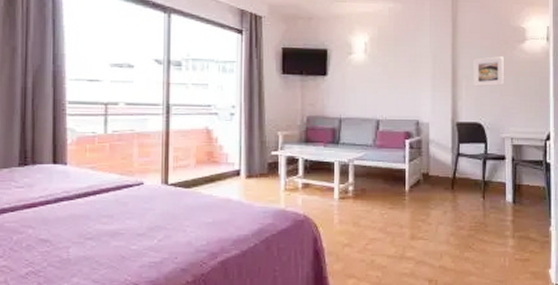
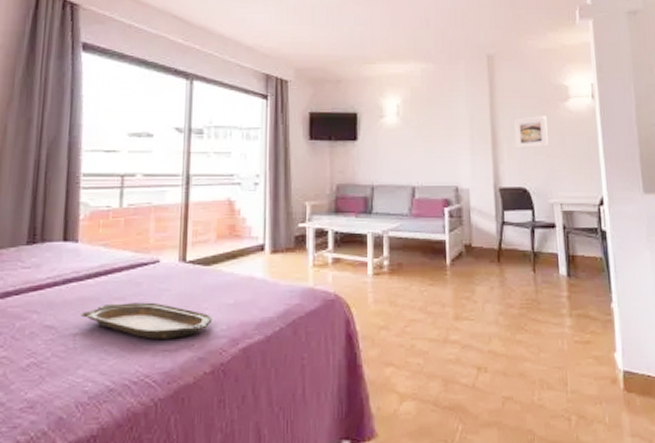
serving tray: none [72,220,194,252] -> present [80,302,213,339]

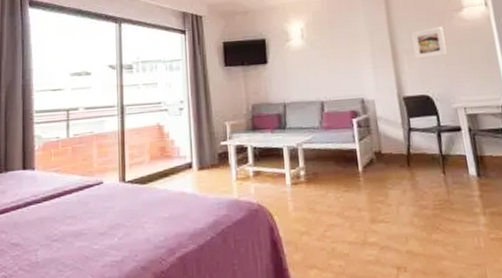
serving tray: present [80,302,213,339] -> none [40,219,152,252]

